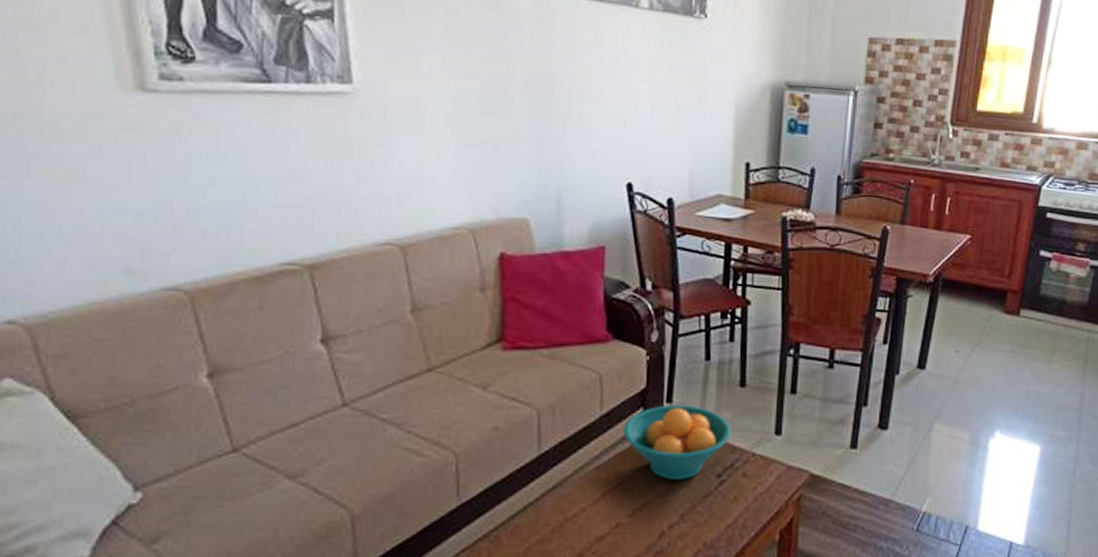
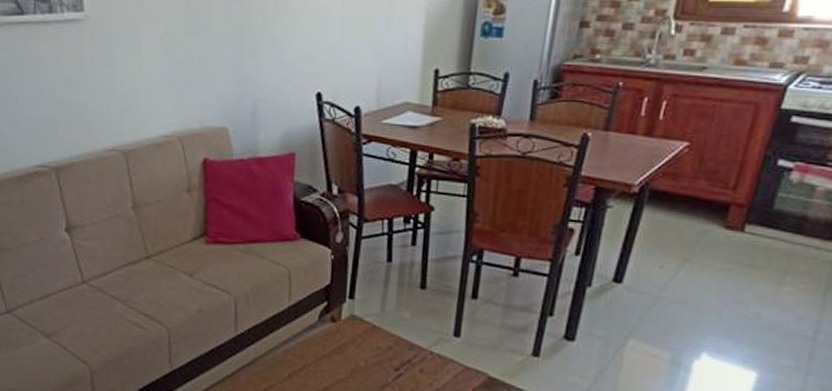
fruit bowl: present [623,405,732,480] -> none [309,301,411,370]

